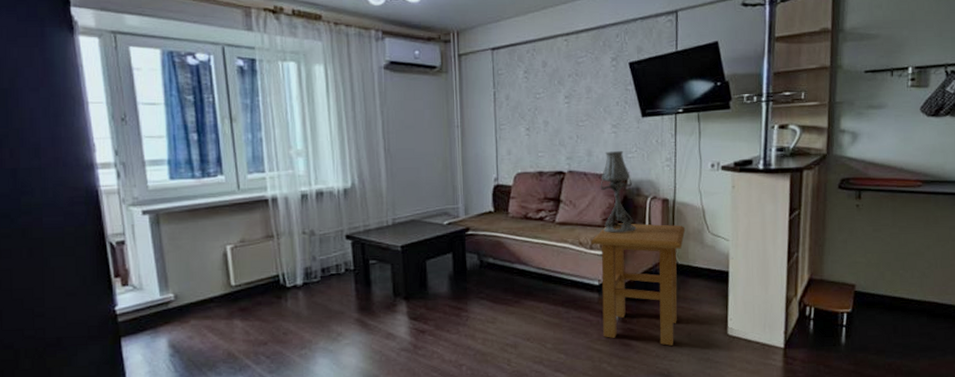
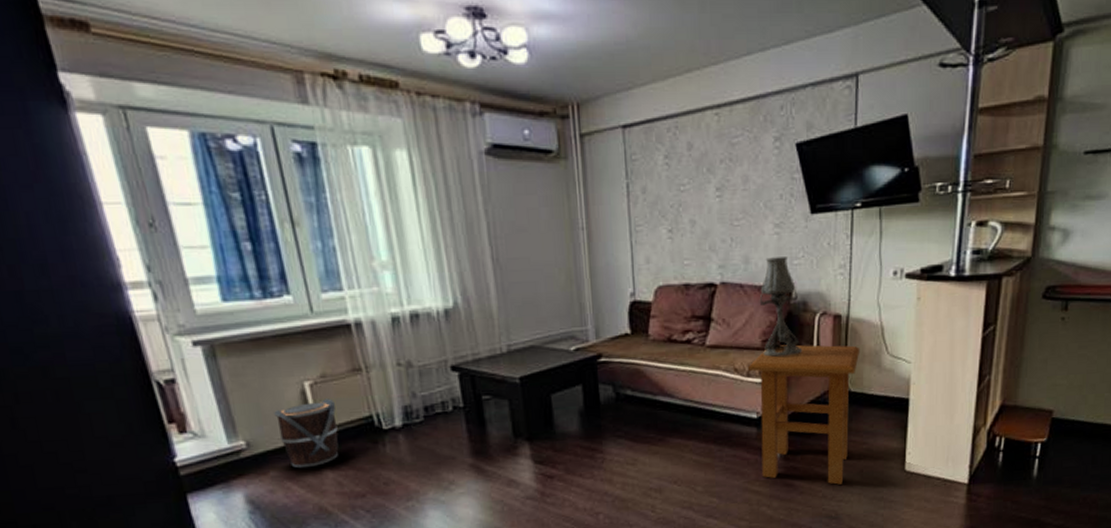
bucket: none [200,260,250,319] -> present [274,398,339,469]

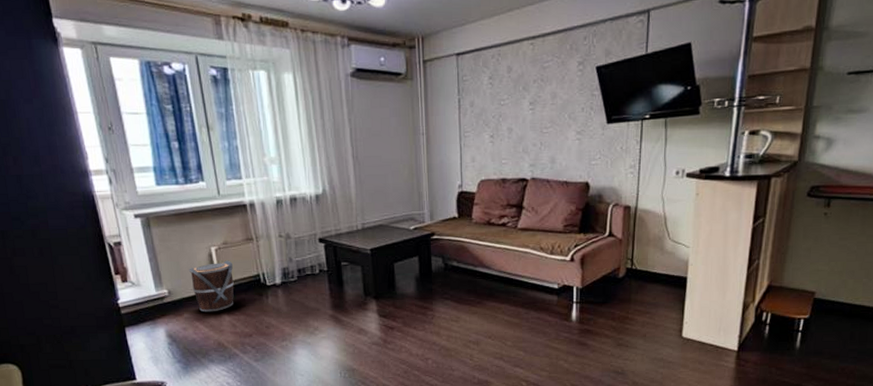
side table: present [748,345,860,485] -> none [552,229,646,346]
table lamp: present [759,257,803,357] -> none [562,158,597,239]

